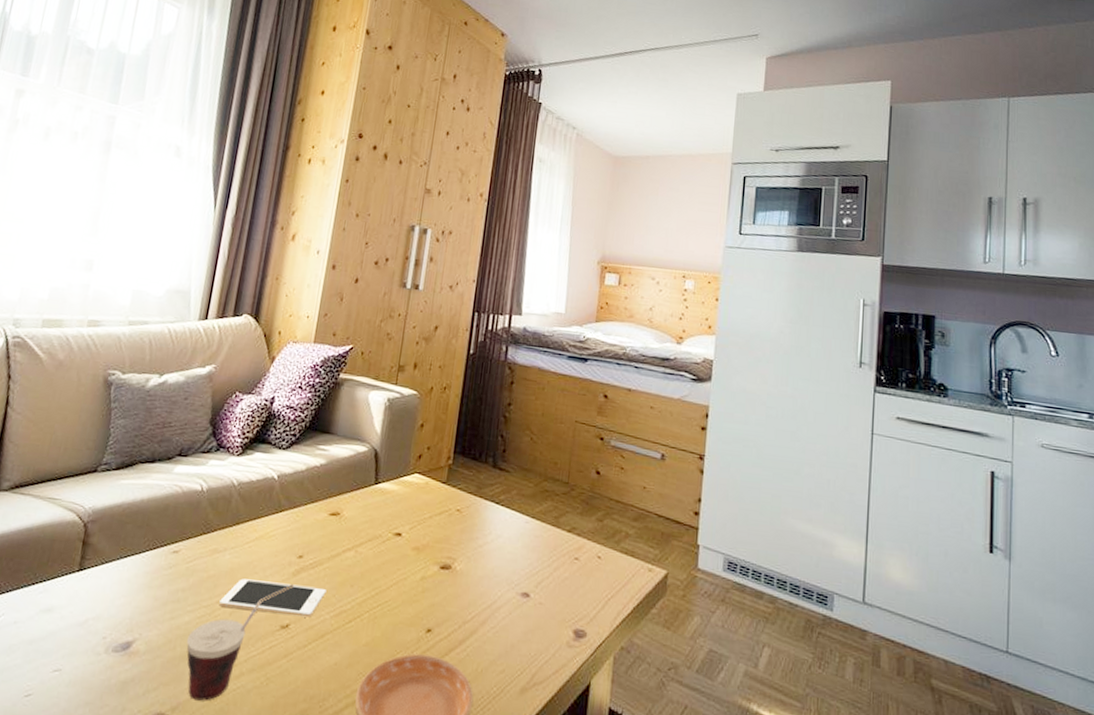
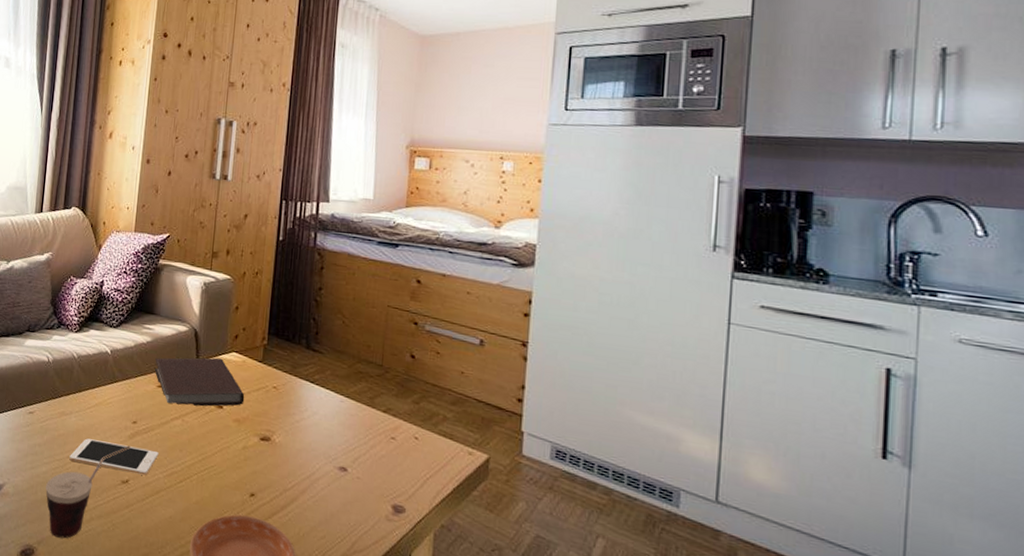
notebook: none [327,480,426,535] -> present [154,357,245,407]

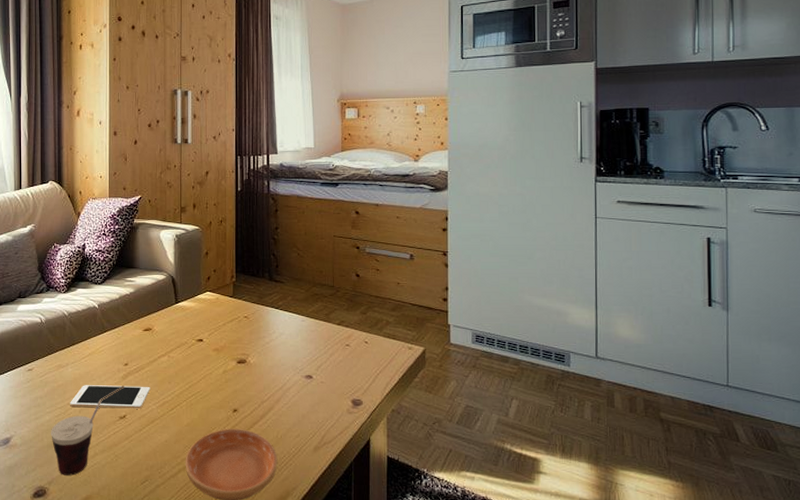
notebook: present [154,357,245,407] -> none [139,298,221,344]

